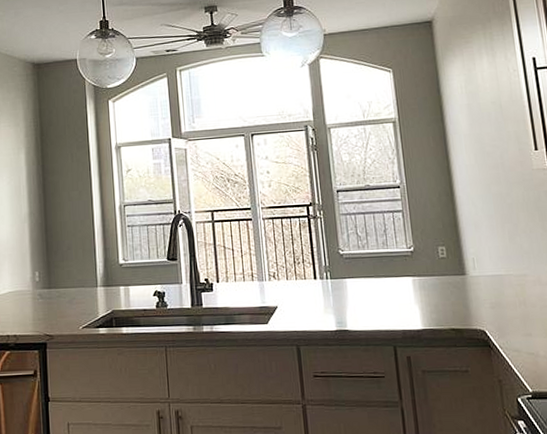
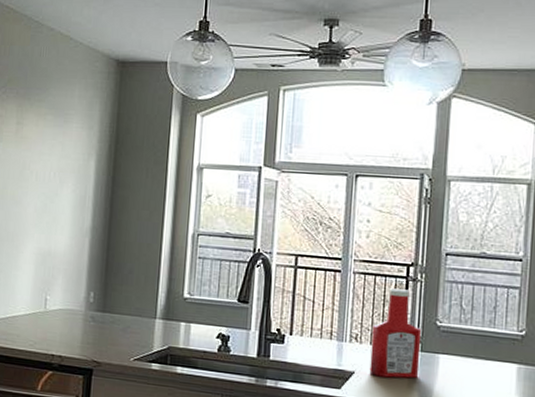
ketchup bottle: none [286,227,332,307] -> present [369,288,422,378]

